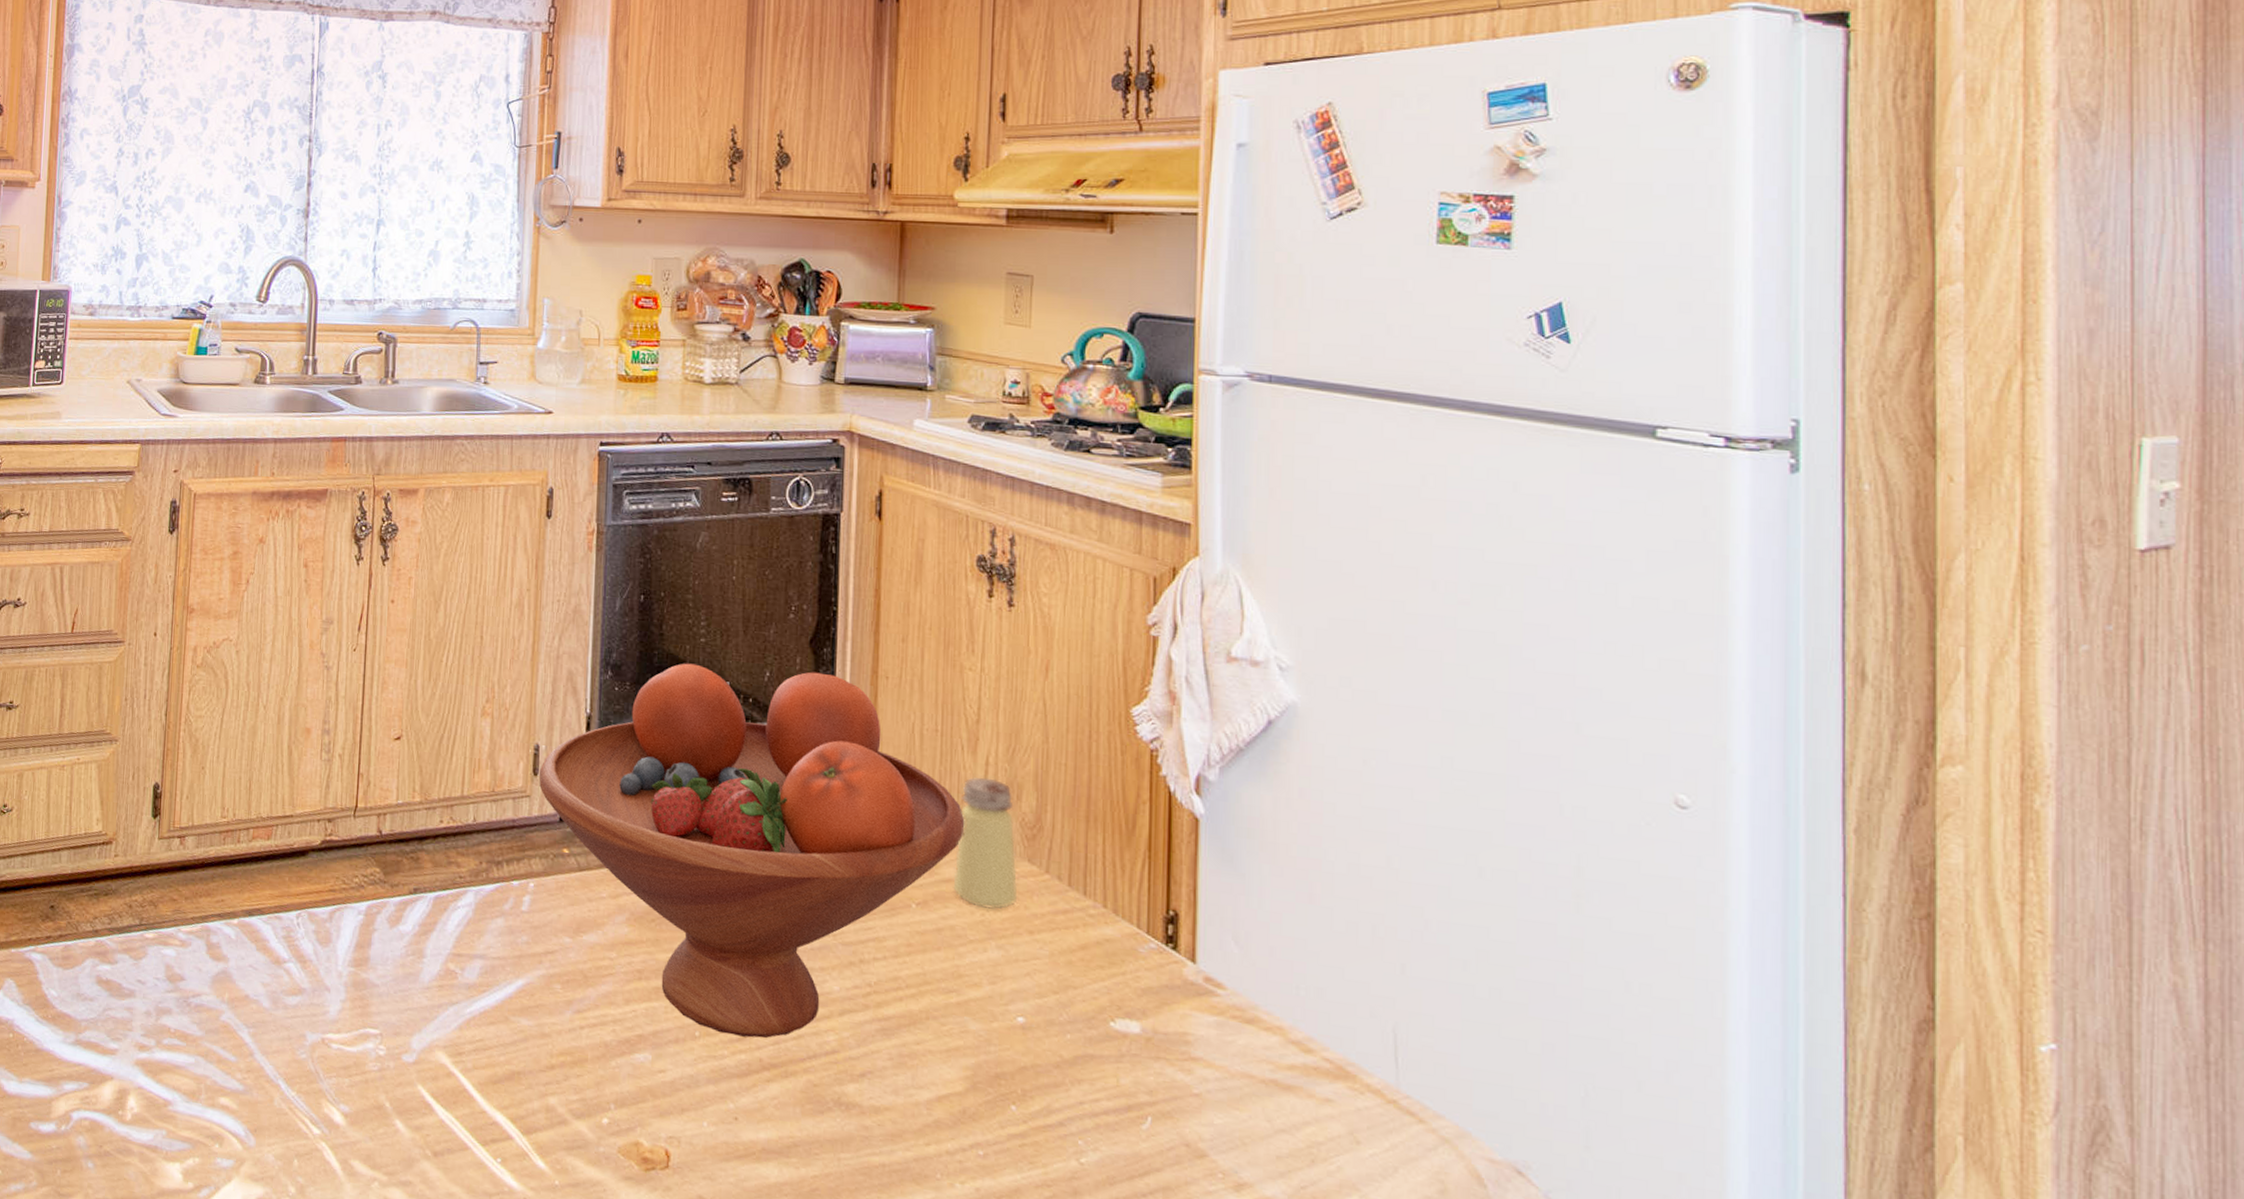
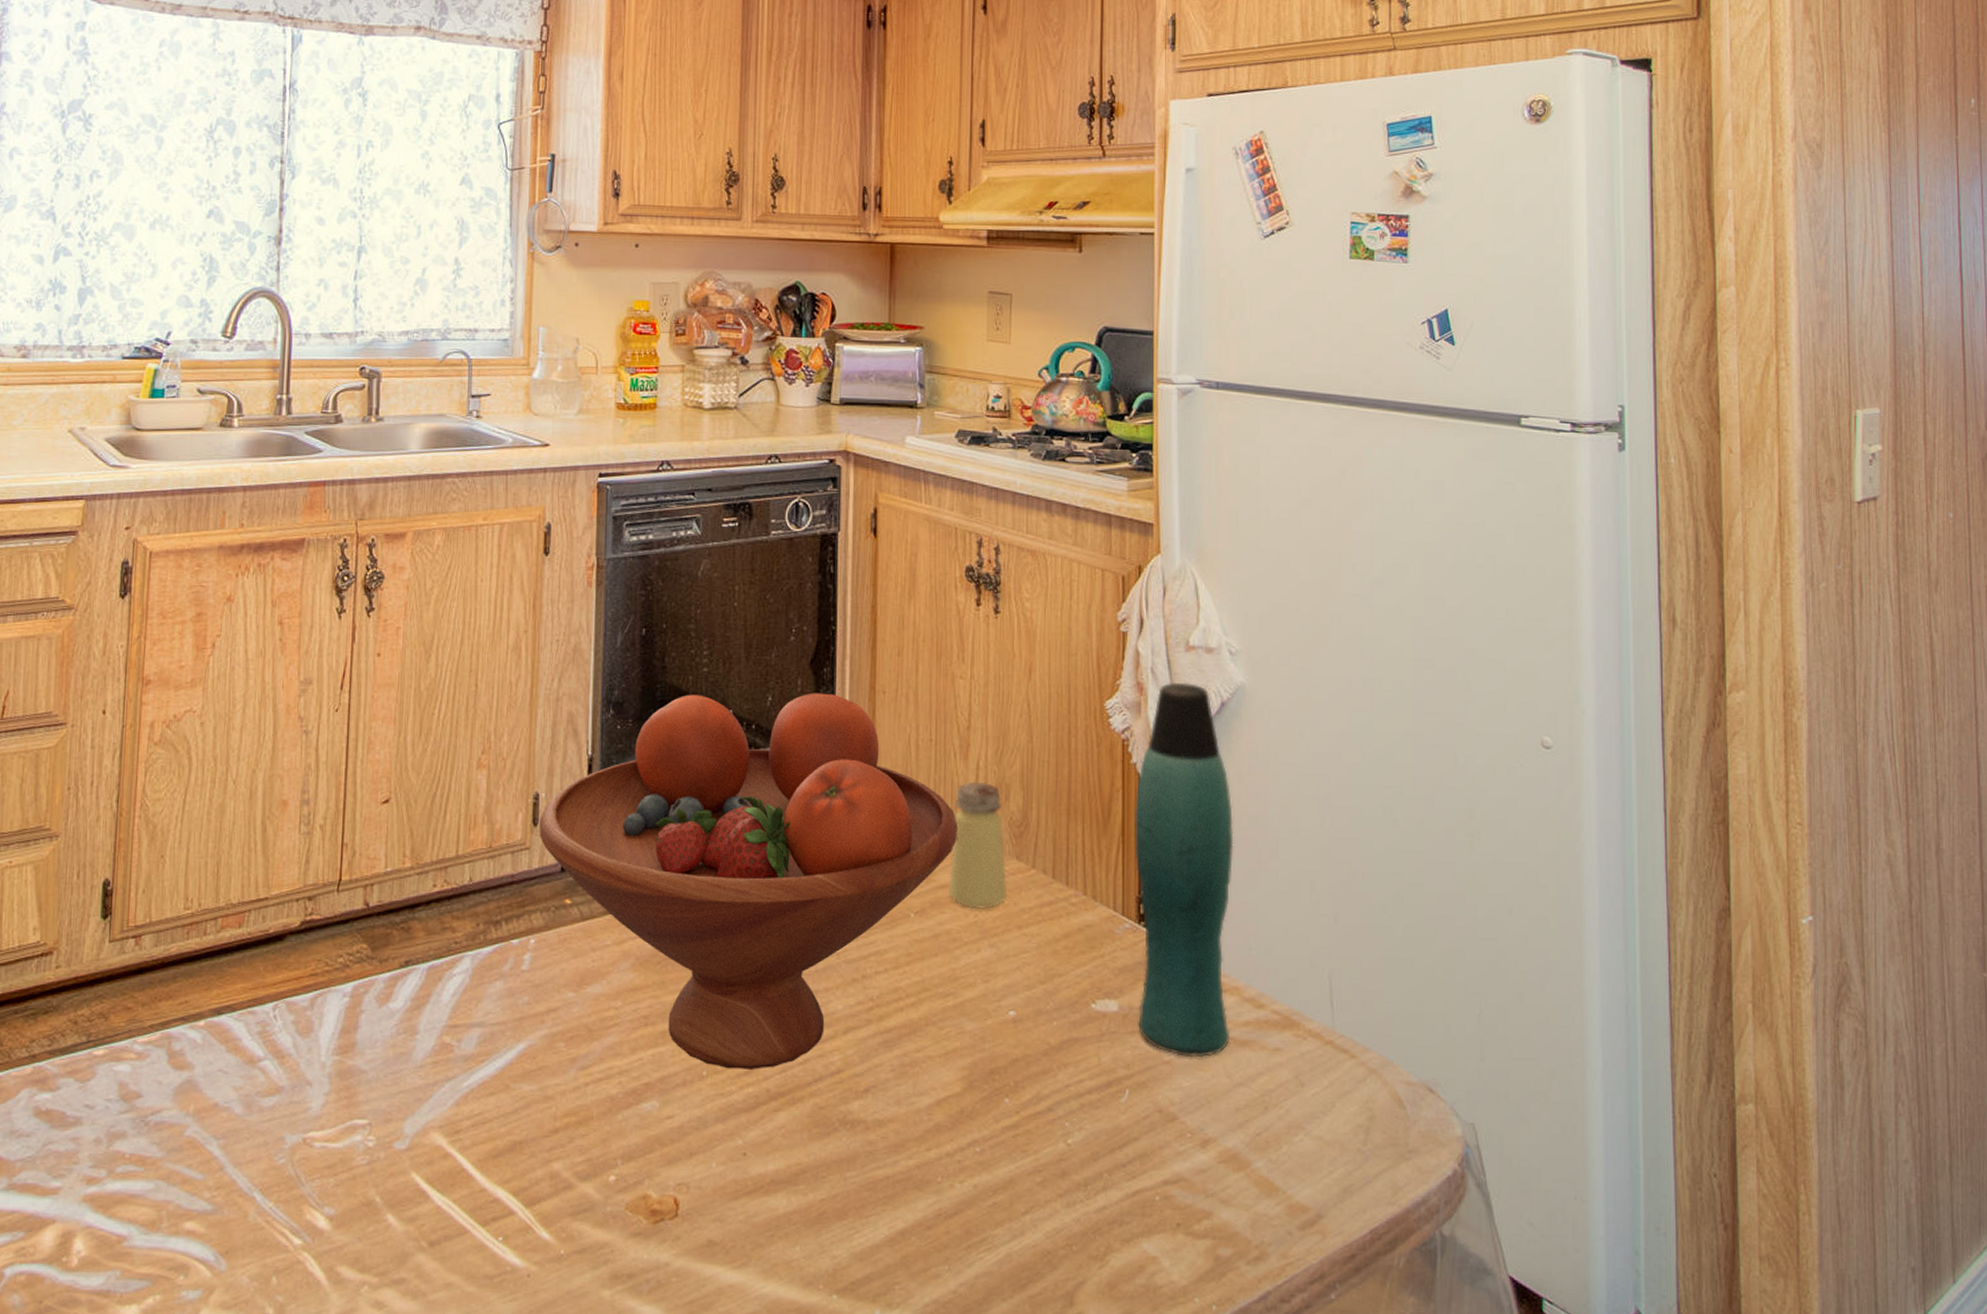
bottle: none [1162,694,1280,1097] -> present [1133,682,1234,1058]

